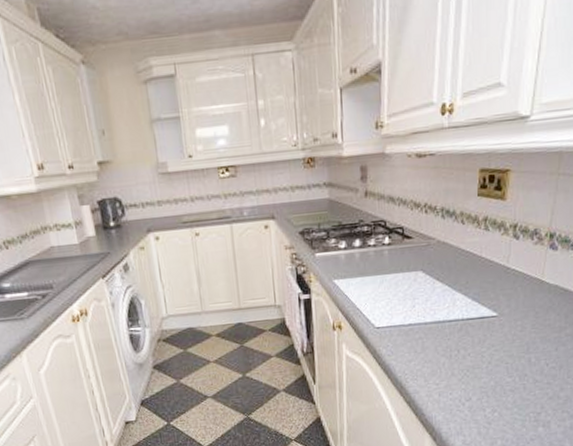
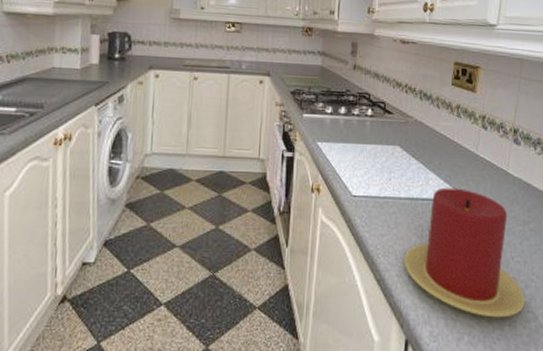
candle: none [433,304,560,422] -> present [403,187,525,318]

